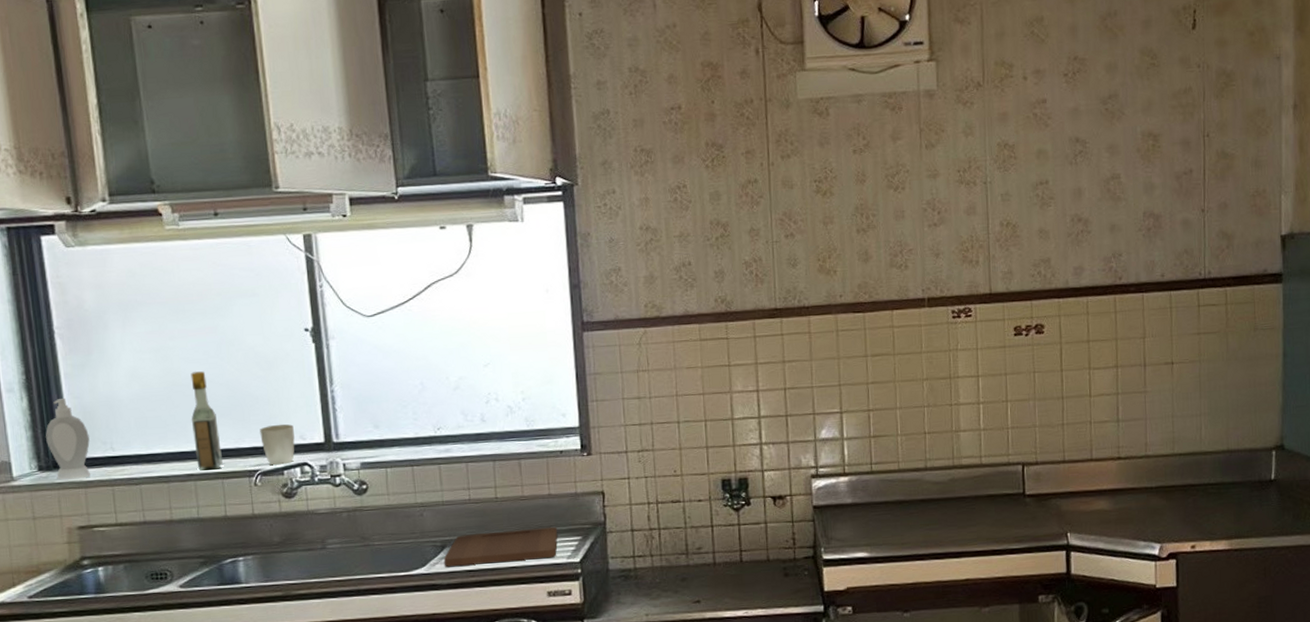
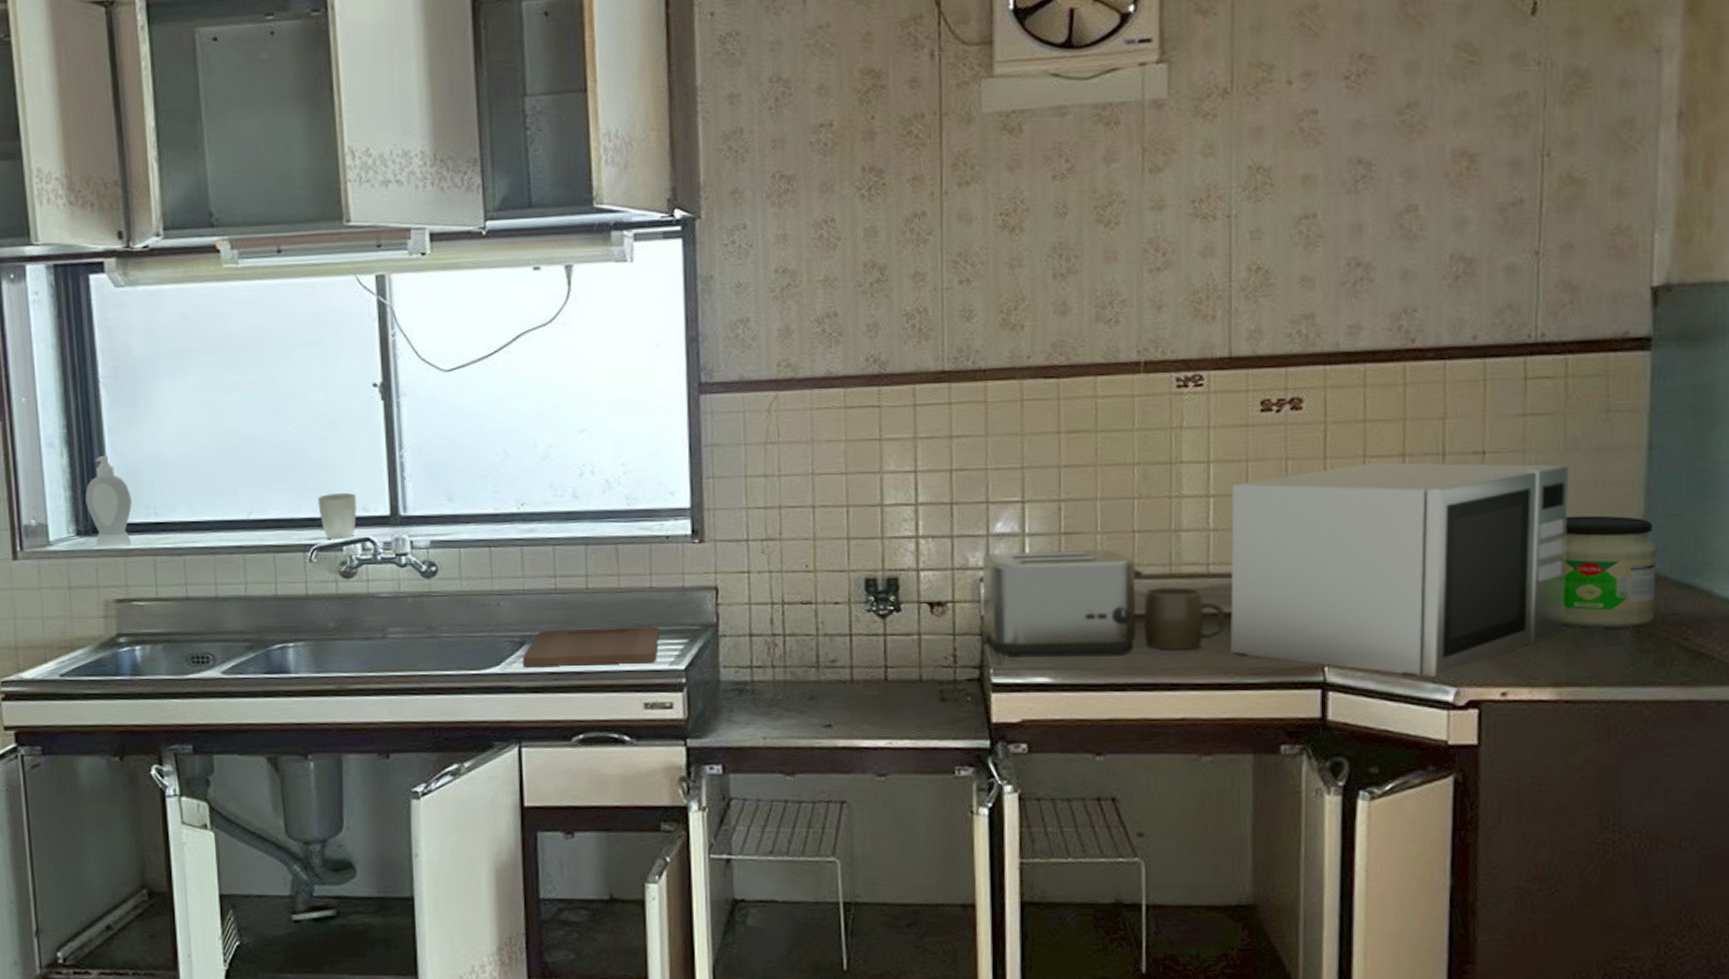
bottle: present [190,371,223,472] -> none [242,429,275,544]
toaster: none [811,448,933,537] -> present [981,550,1142,656]
mug: none [934,474,996,526] -> present [1143,585,1226,650]
microwave: none [996,370,1232,537] -> present [1230,462,1570,677]
jar: none [1229,408,1293,494] -> present [1561,515,1658,629]

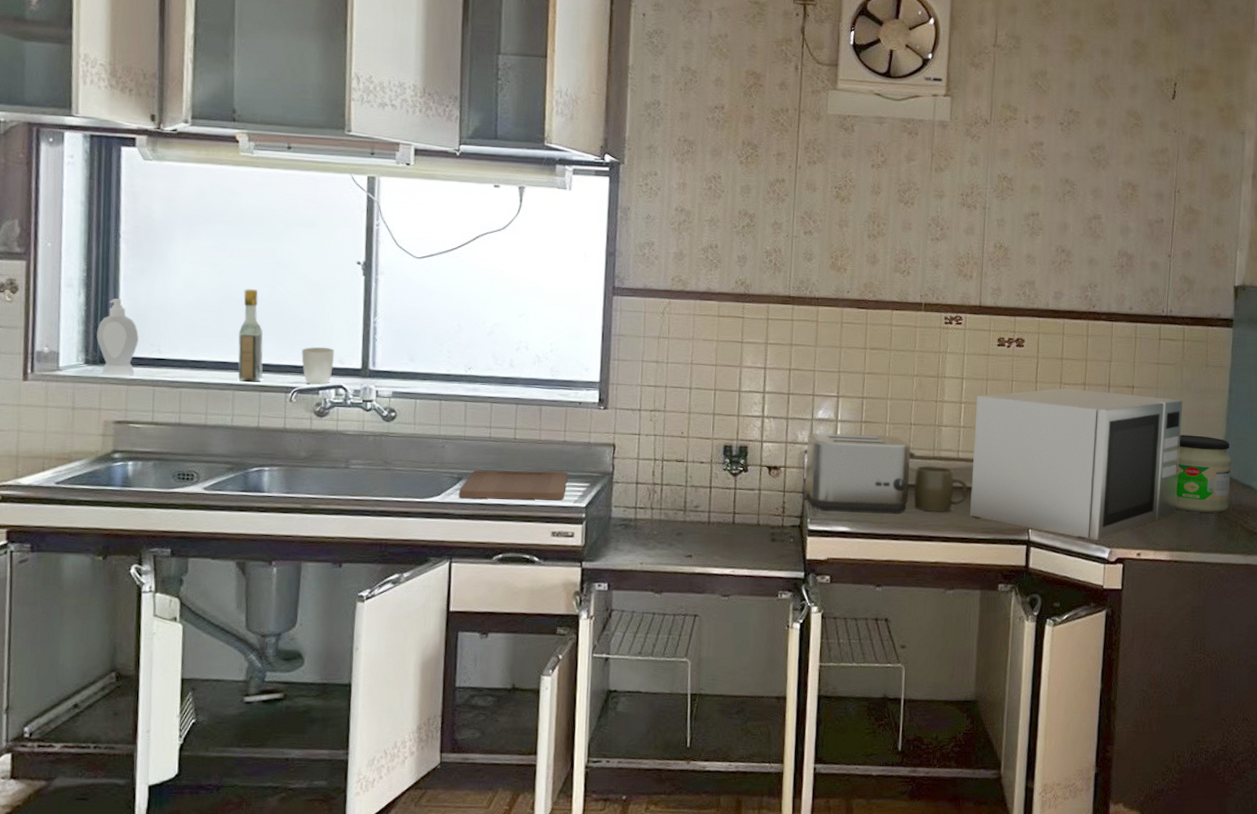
bottle: none [242,429,275,544] -> present [238,289,263,383]

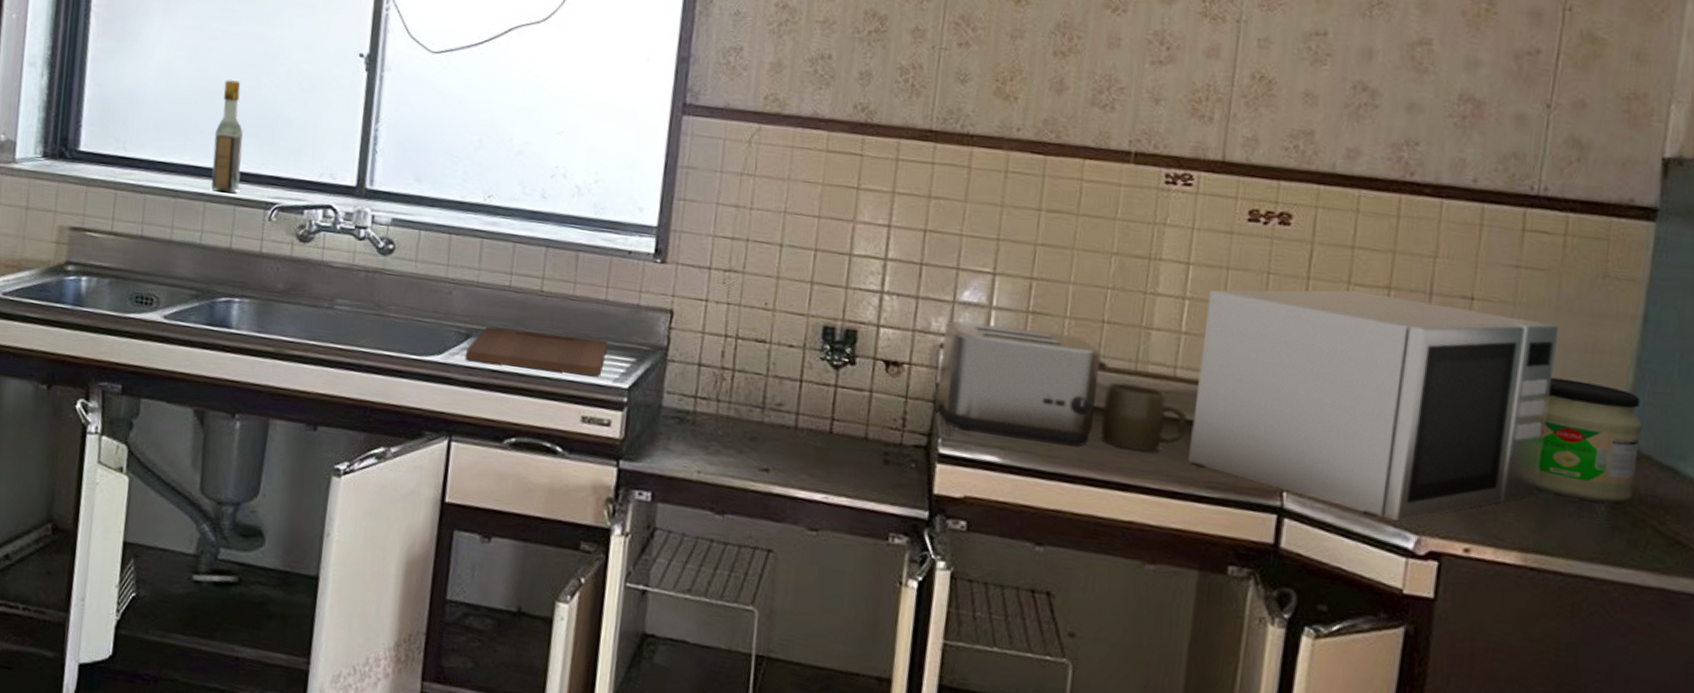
soap bottle: present [97,299,139,376] -> none [57,83,103,175]
cup: present [301,346,334,385] -> none [286,155,325,204]

